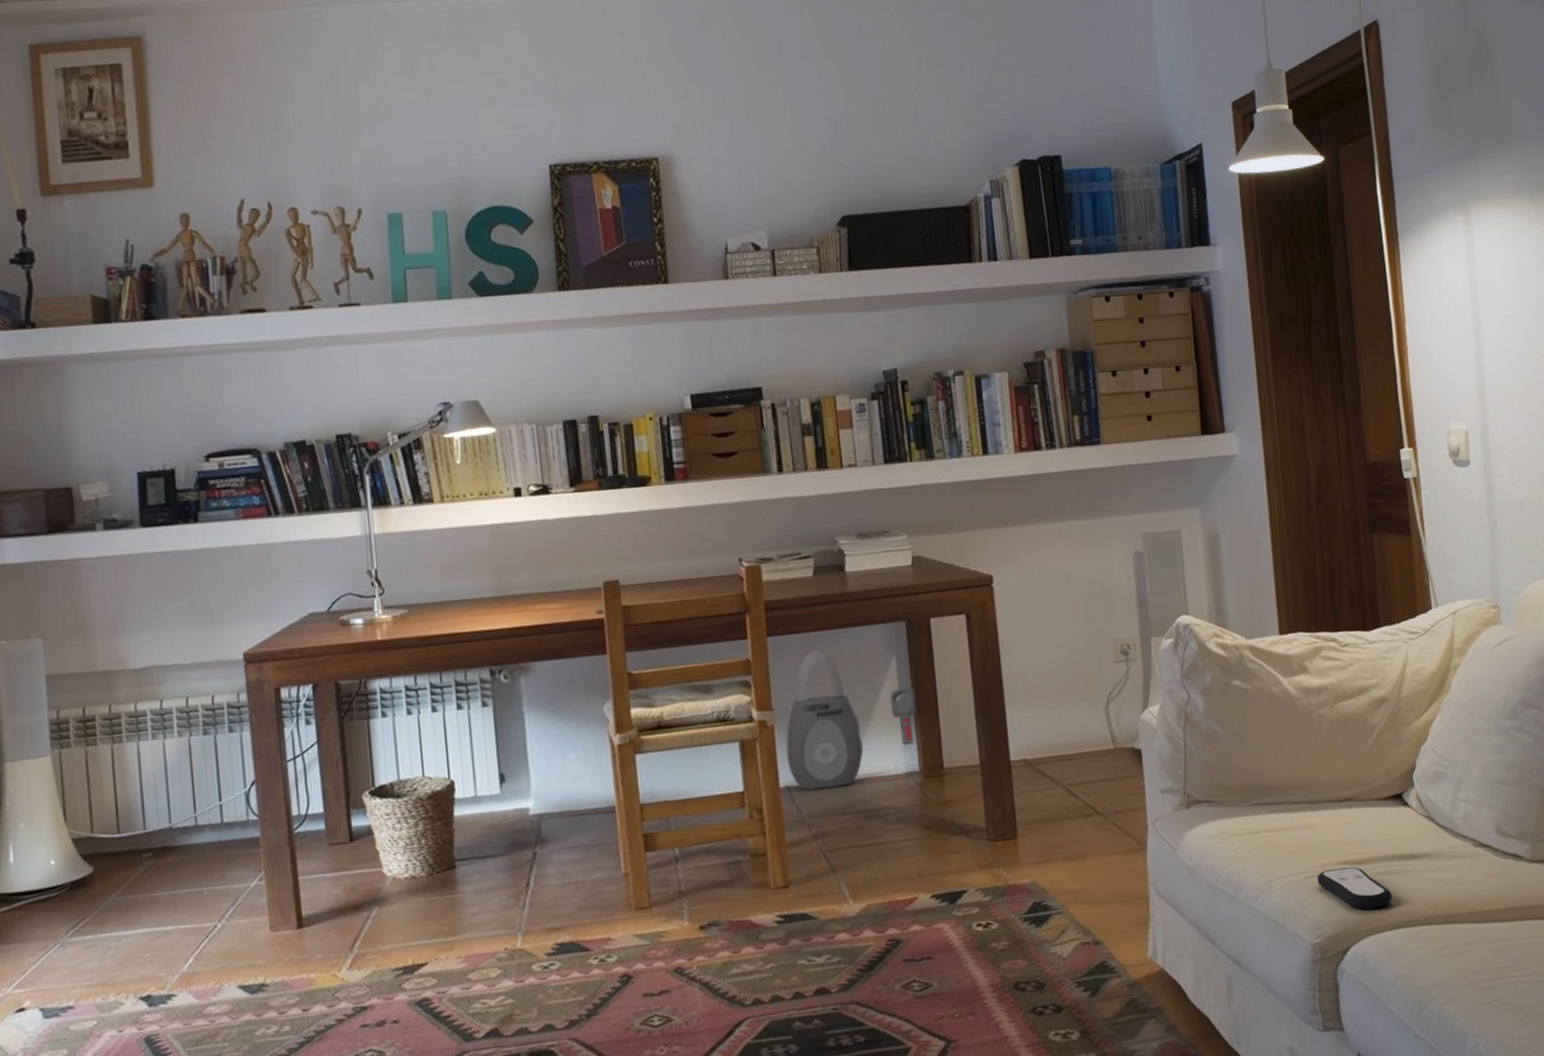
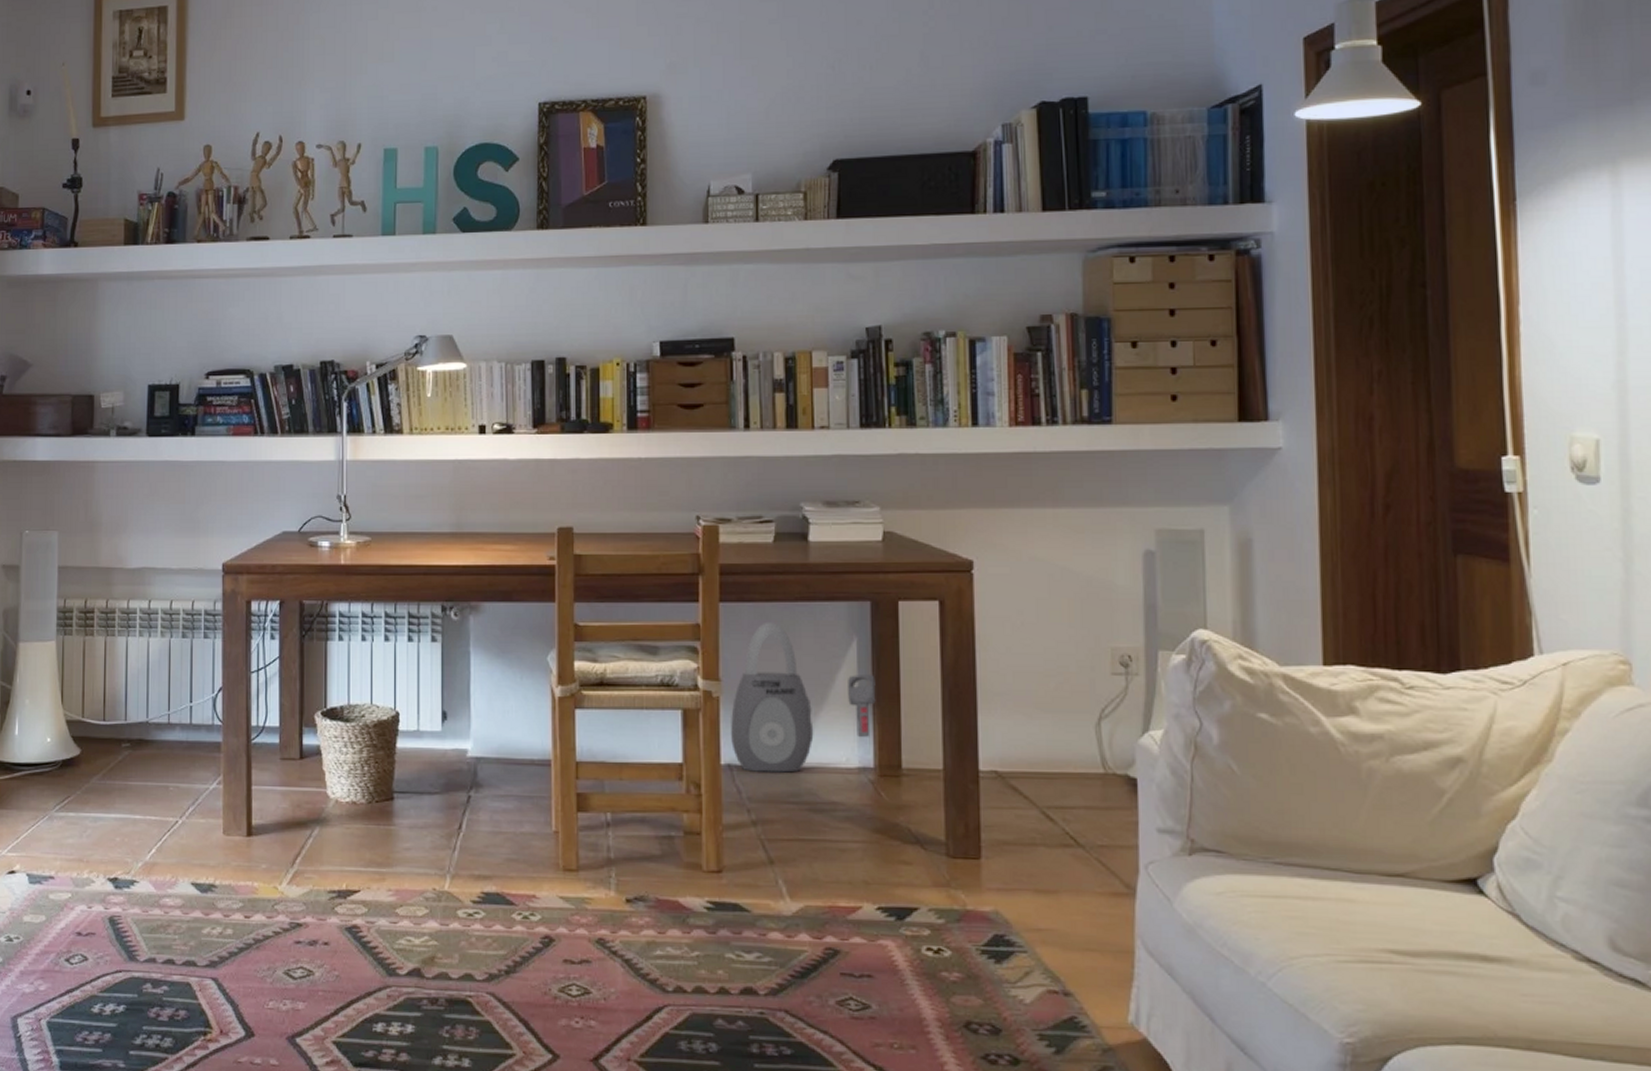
remote control: present [1317,867,1393,910] -> none [1353,957,1455,1015]

